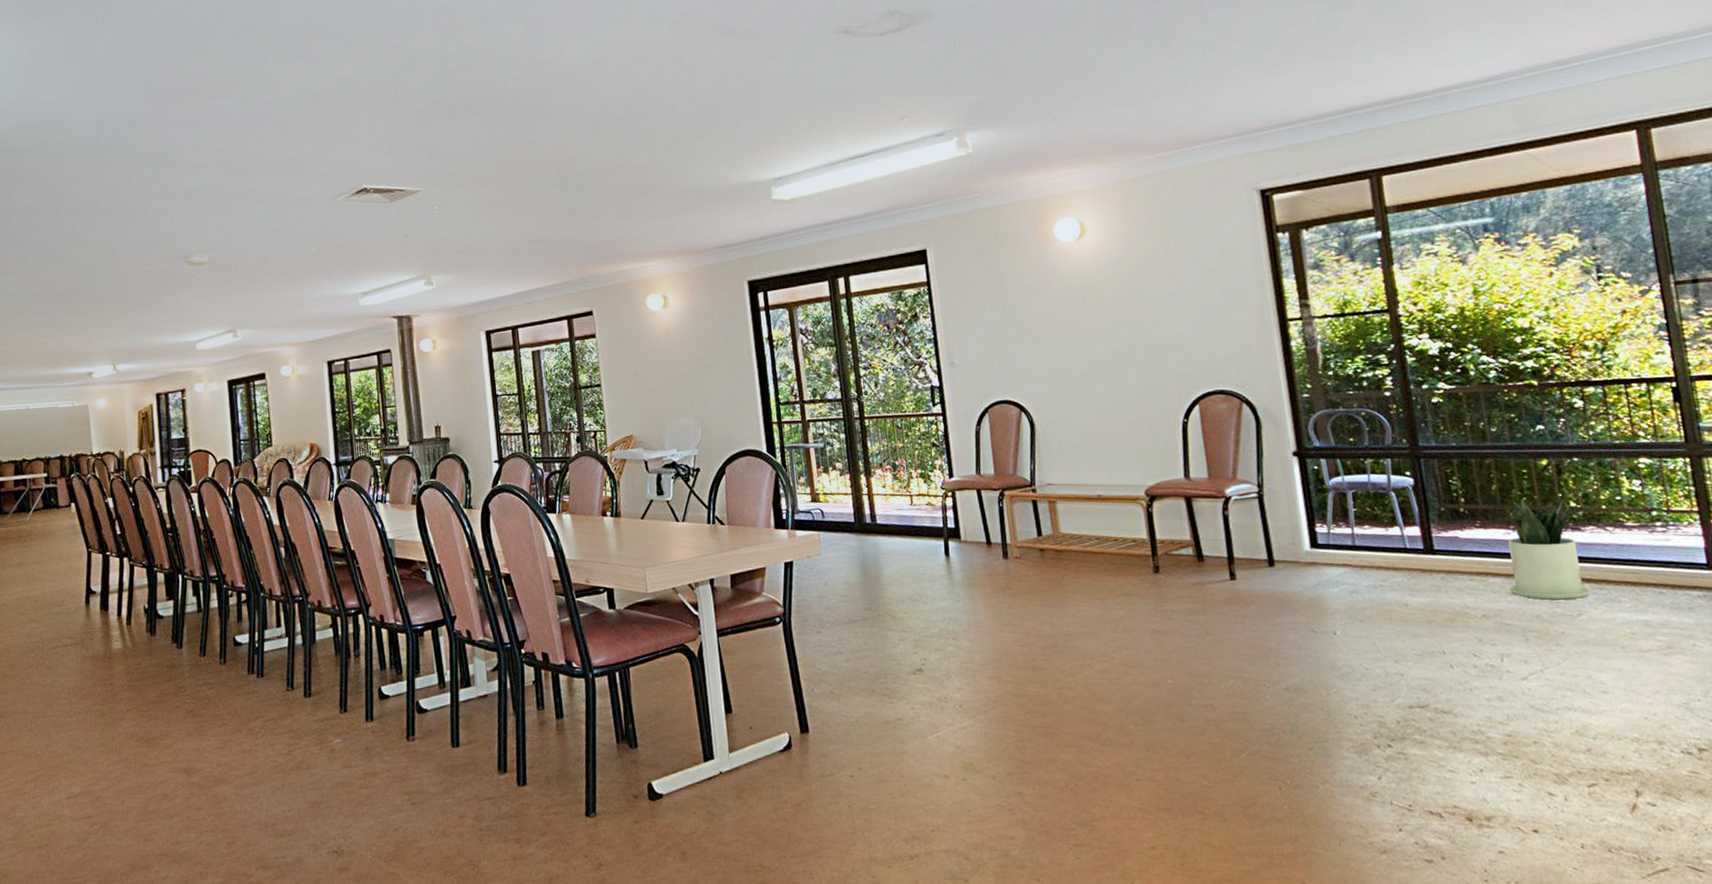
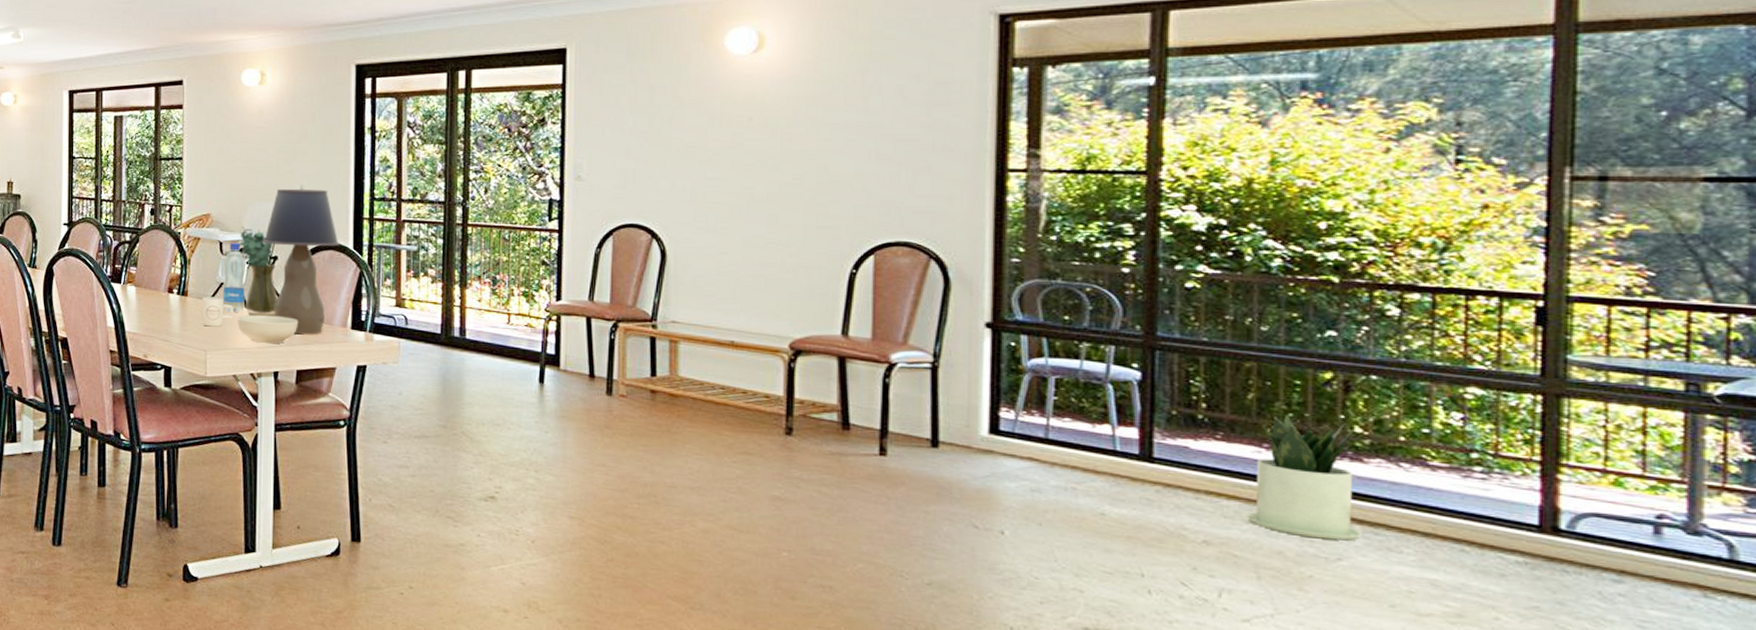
mug: none [634,514,667,544] -> present [201,296,234,327]
bottle: none [651,460,675,529] -> present [222,243,245,313]
vase: none [662,443,705,529] -> present [238,226,278,318]
bowl: none [669,525,727,554] -> present [237,315,299,344]
table lamp: none [685,398,755,541] -> present [263,185,340,335]

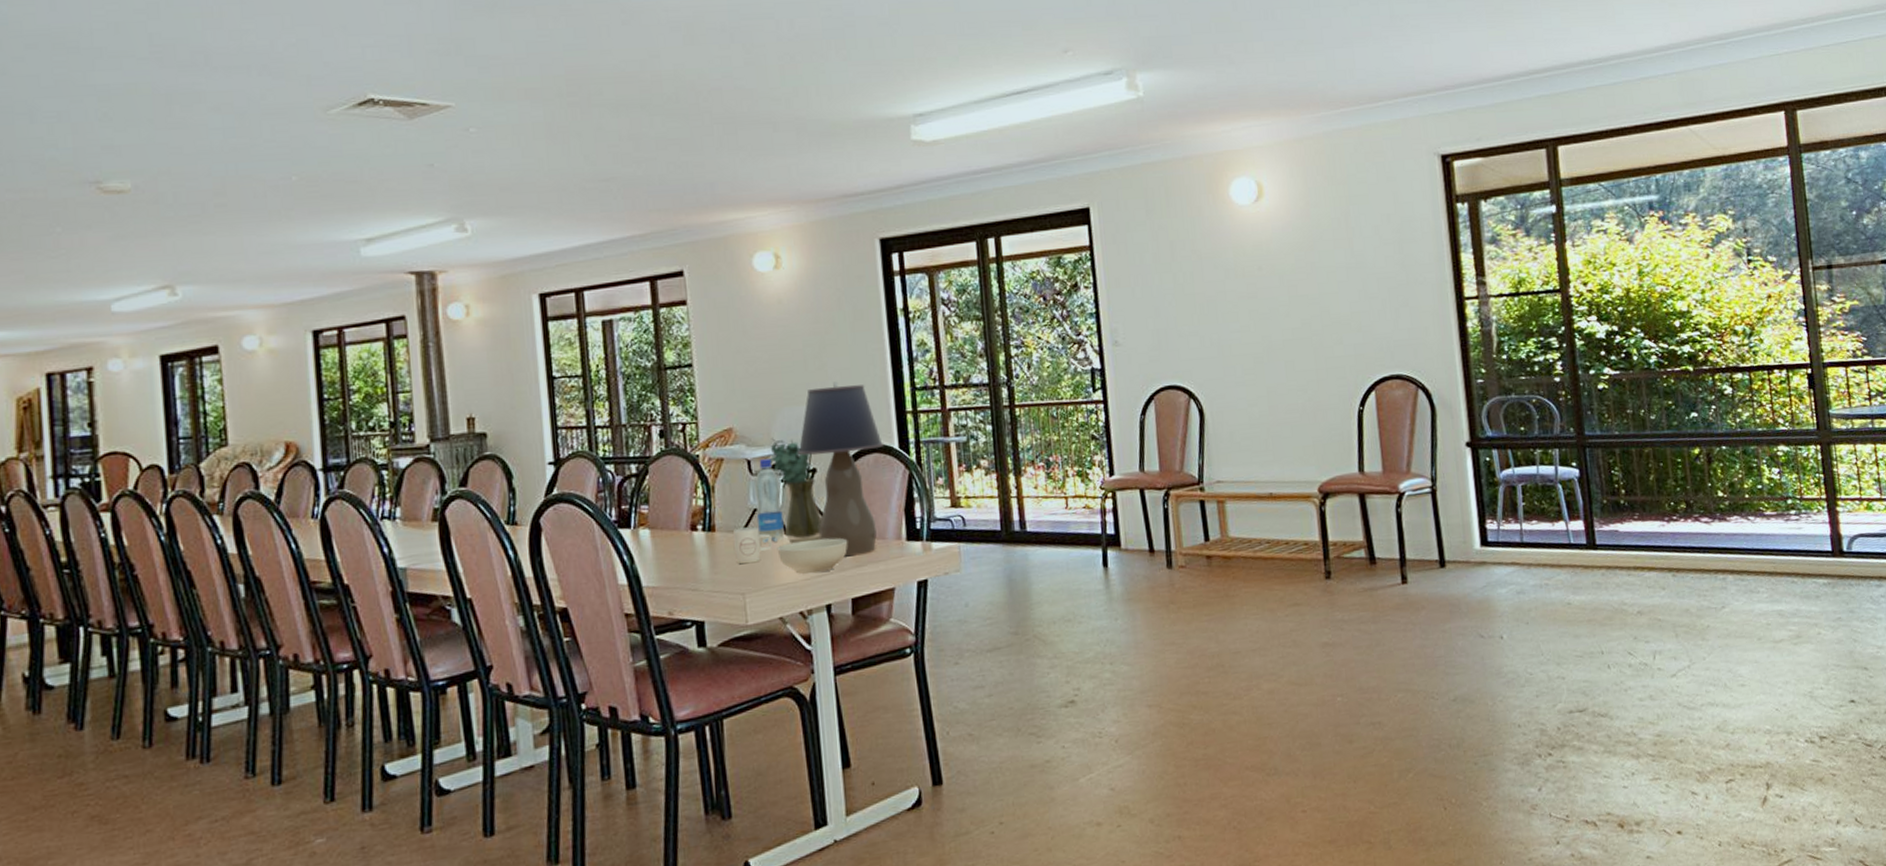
planter: present [1245,414,1363,541] -> none [1661,489,1735,593]

